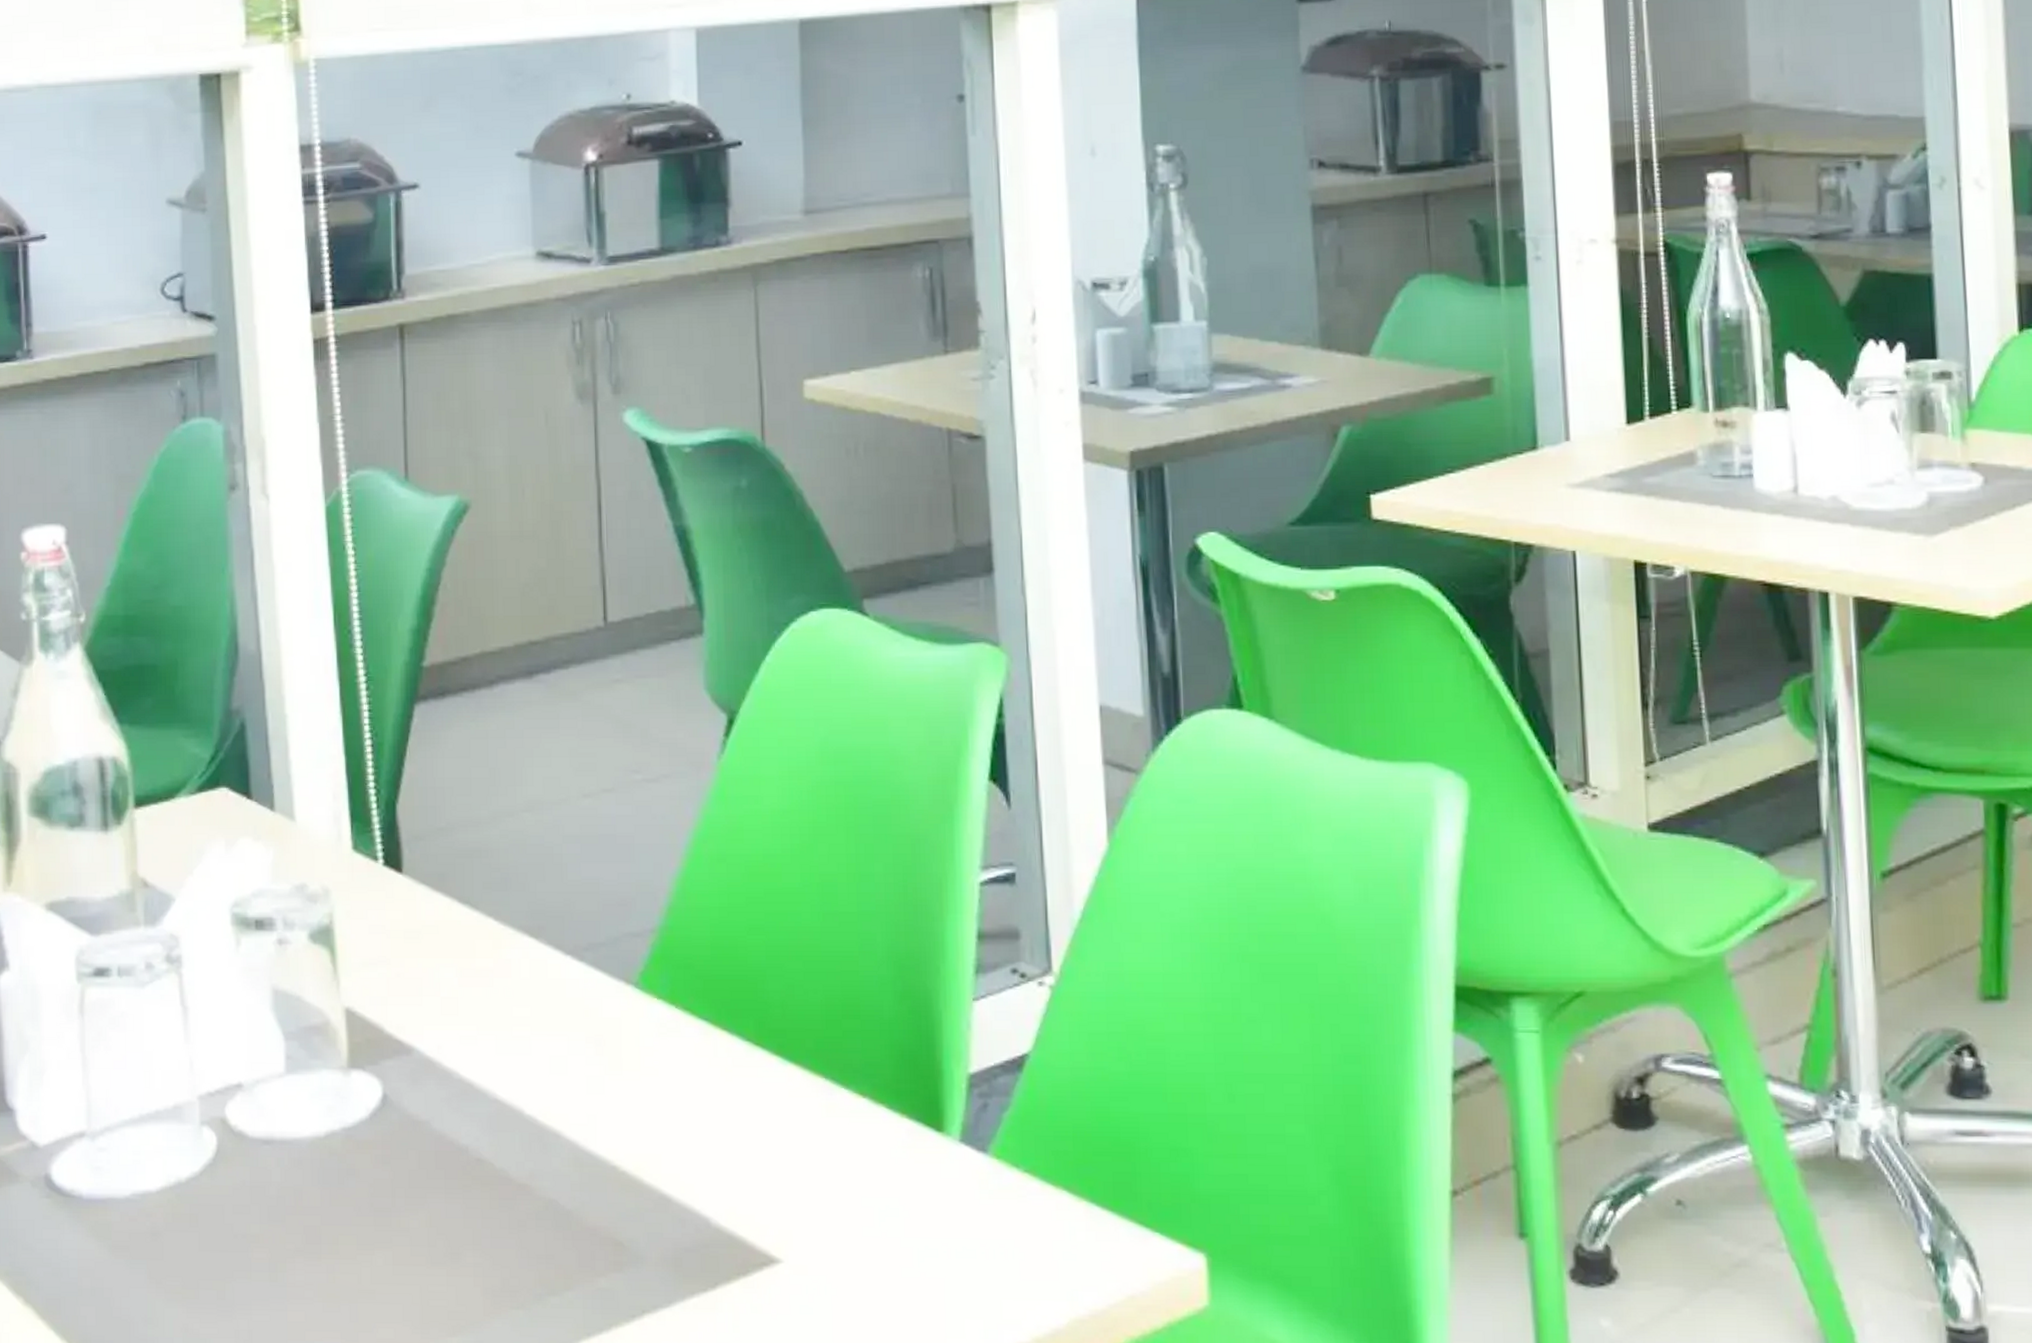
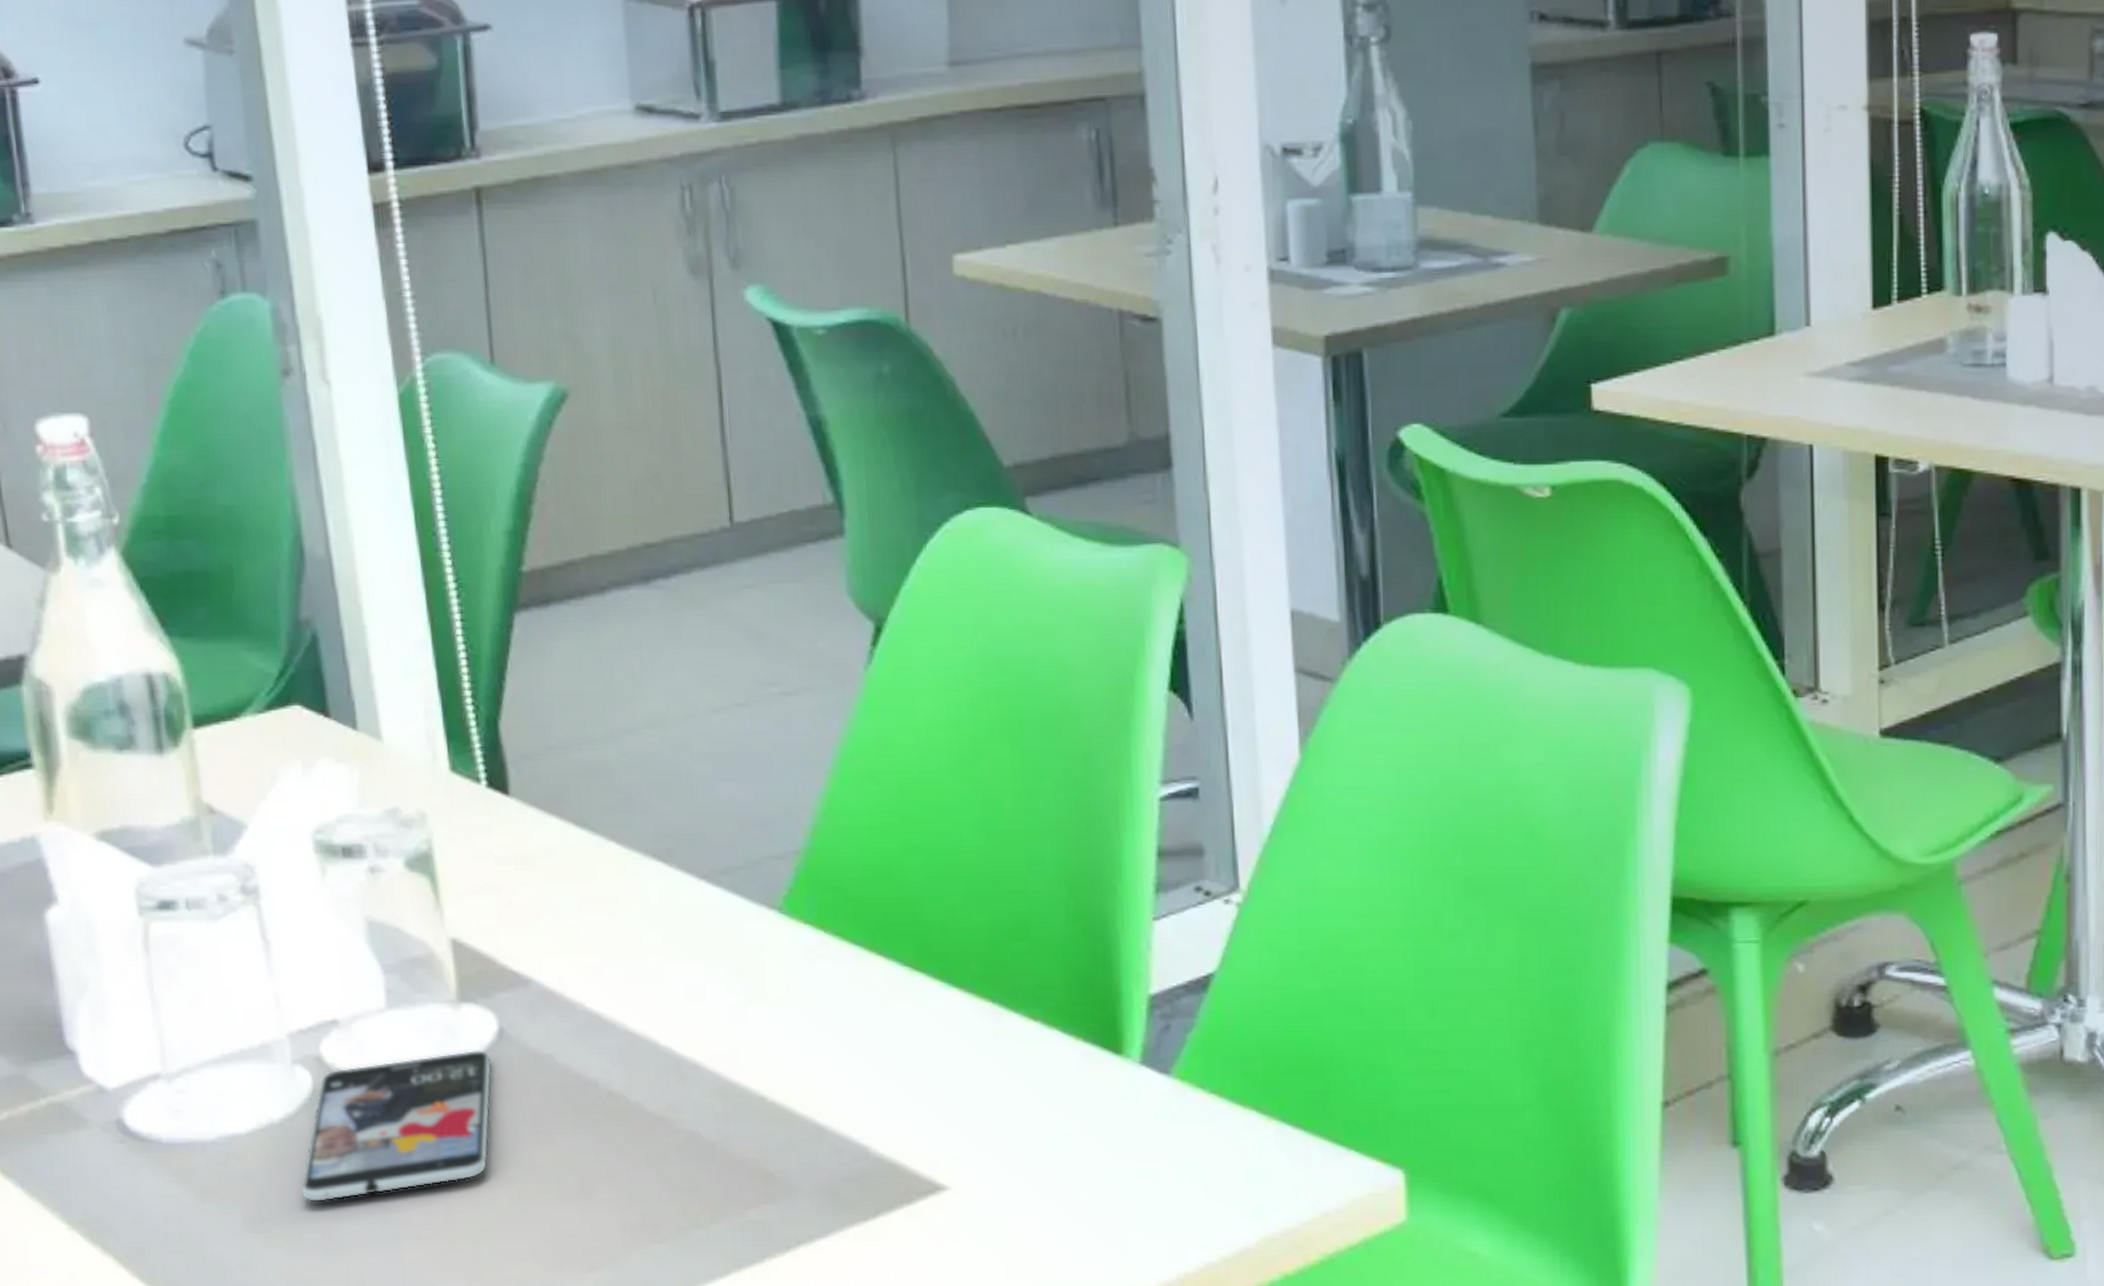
smartphone: none [201,1114,376,1260] -> present [300,1049,493,1203]

